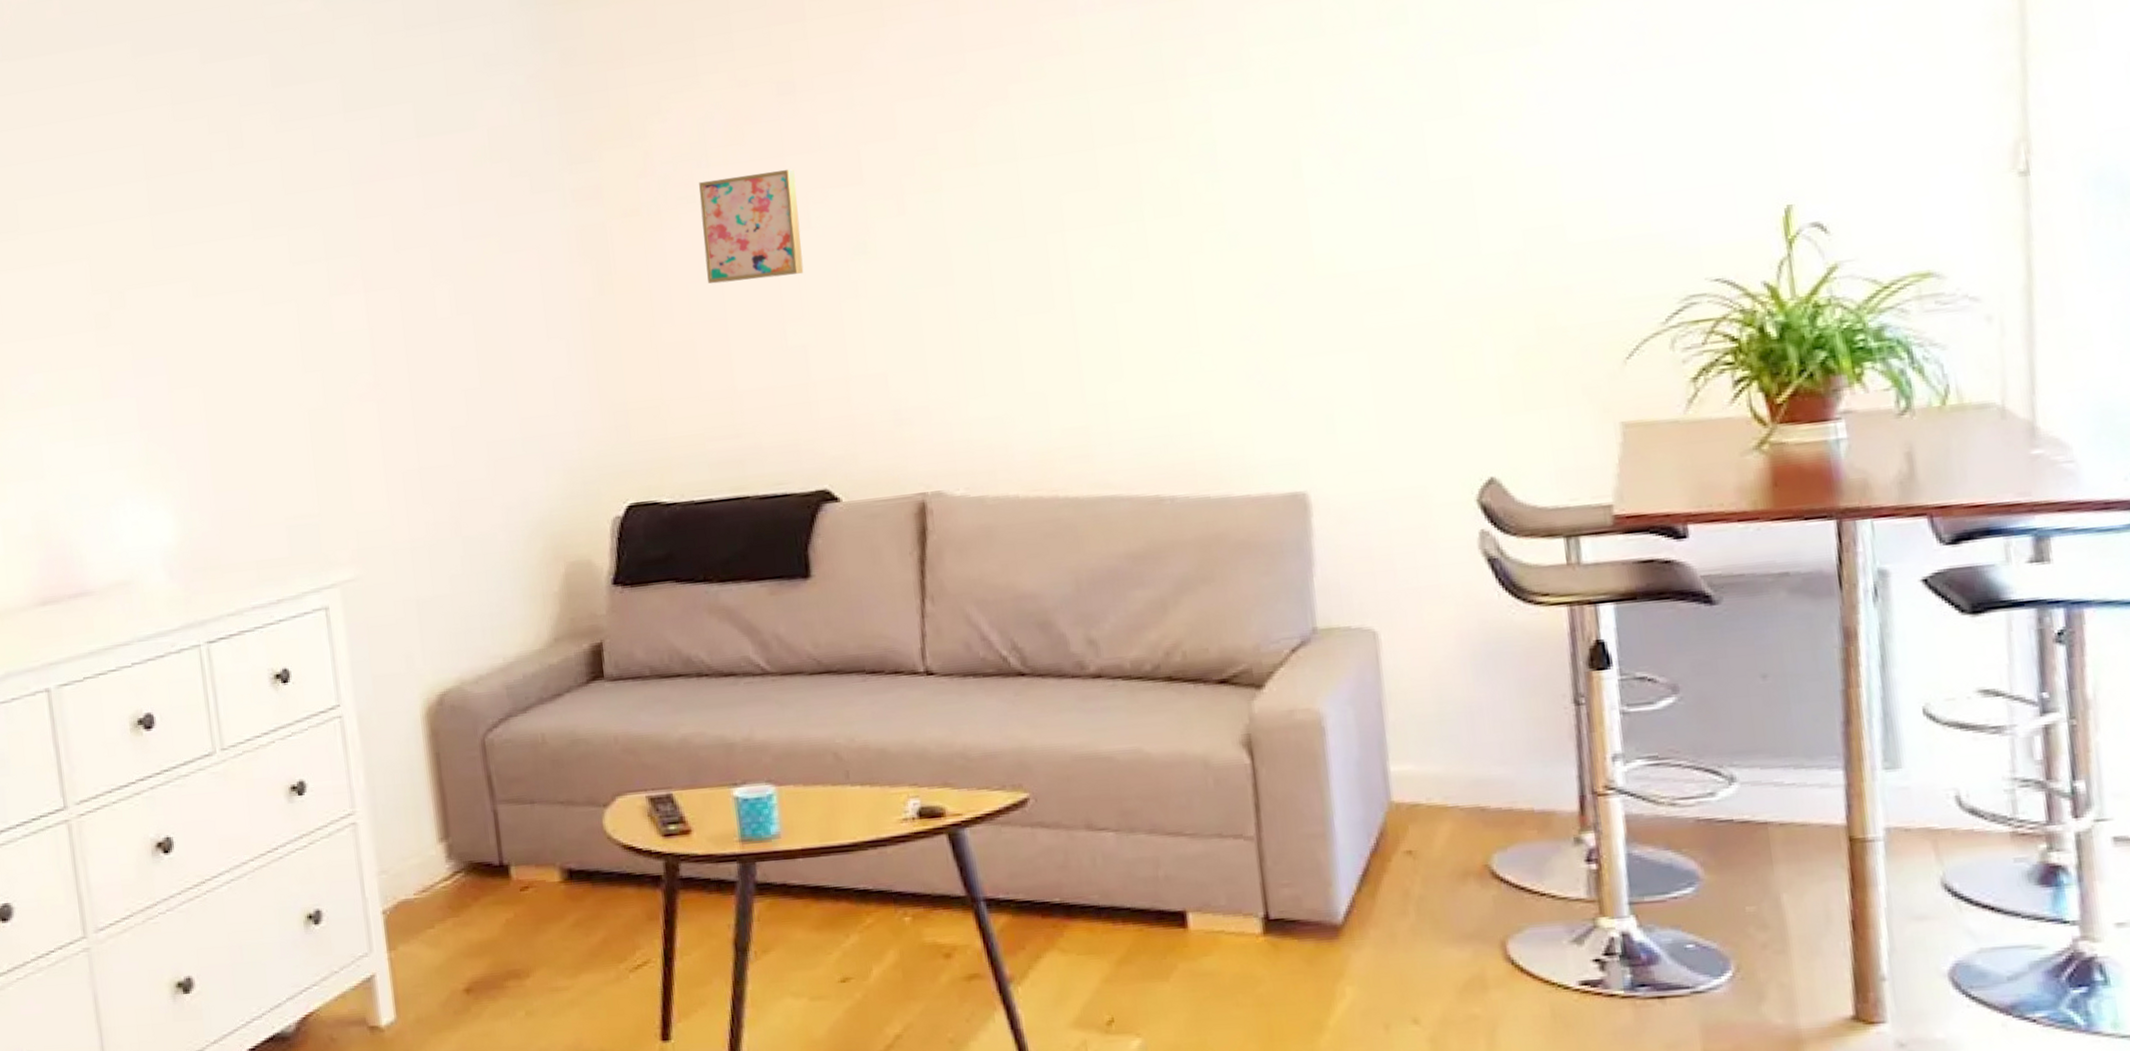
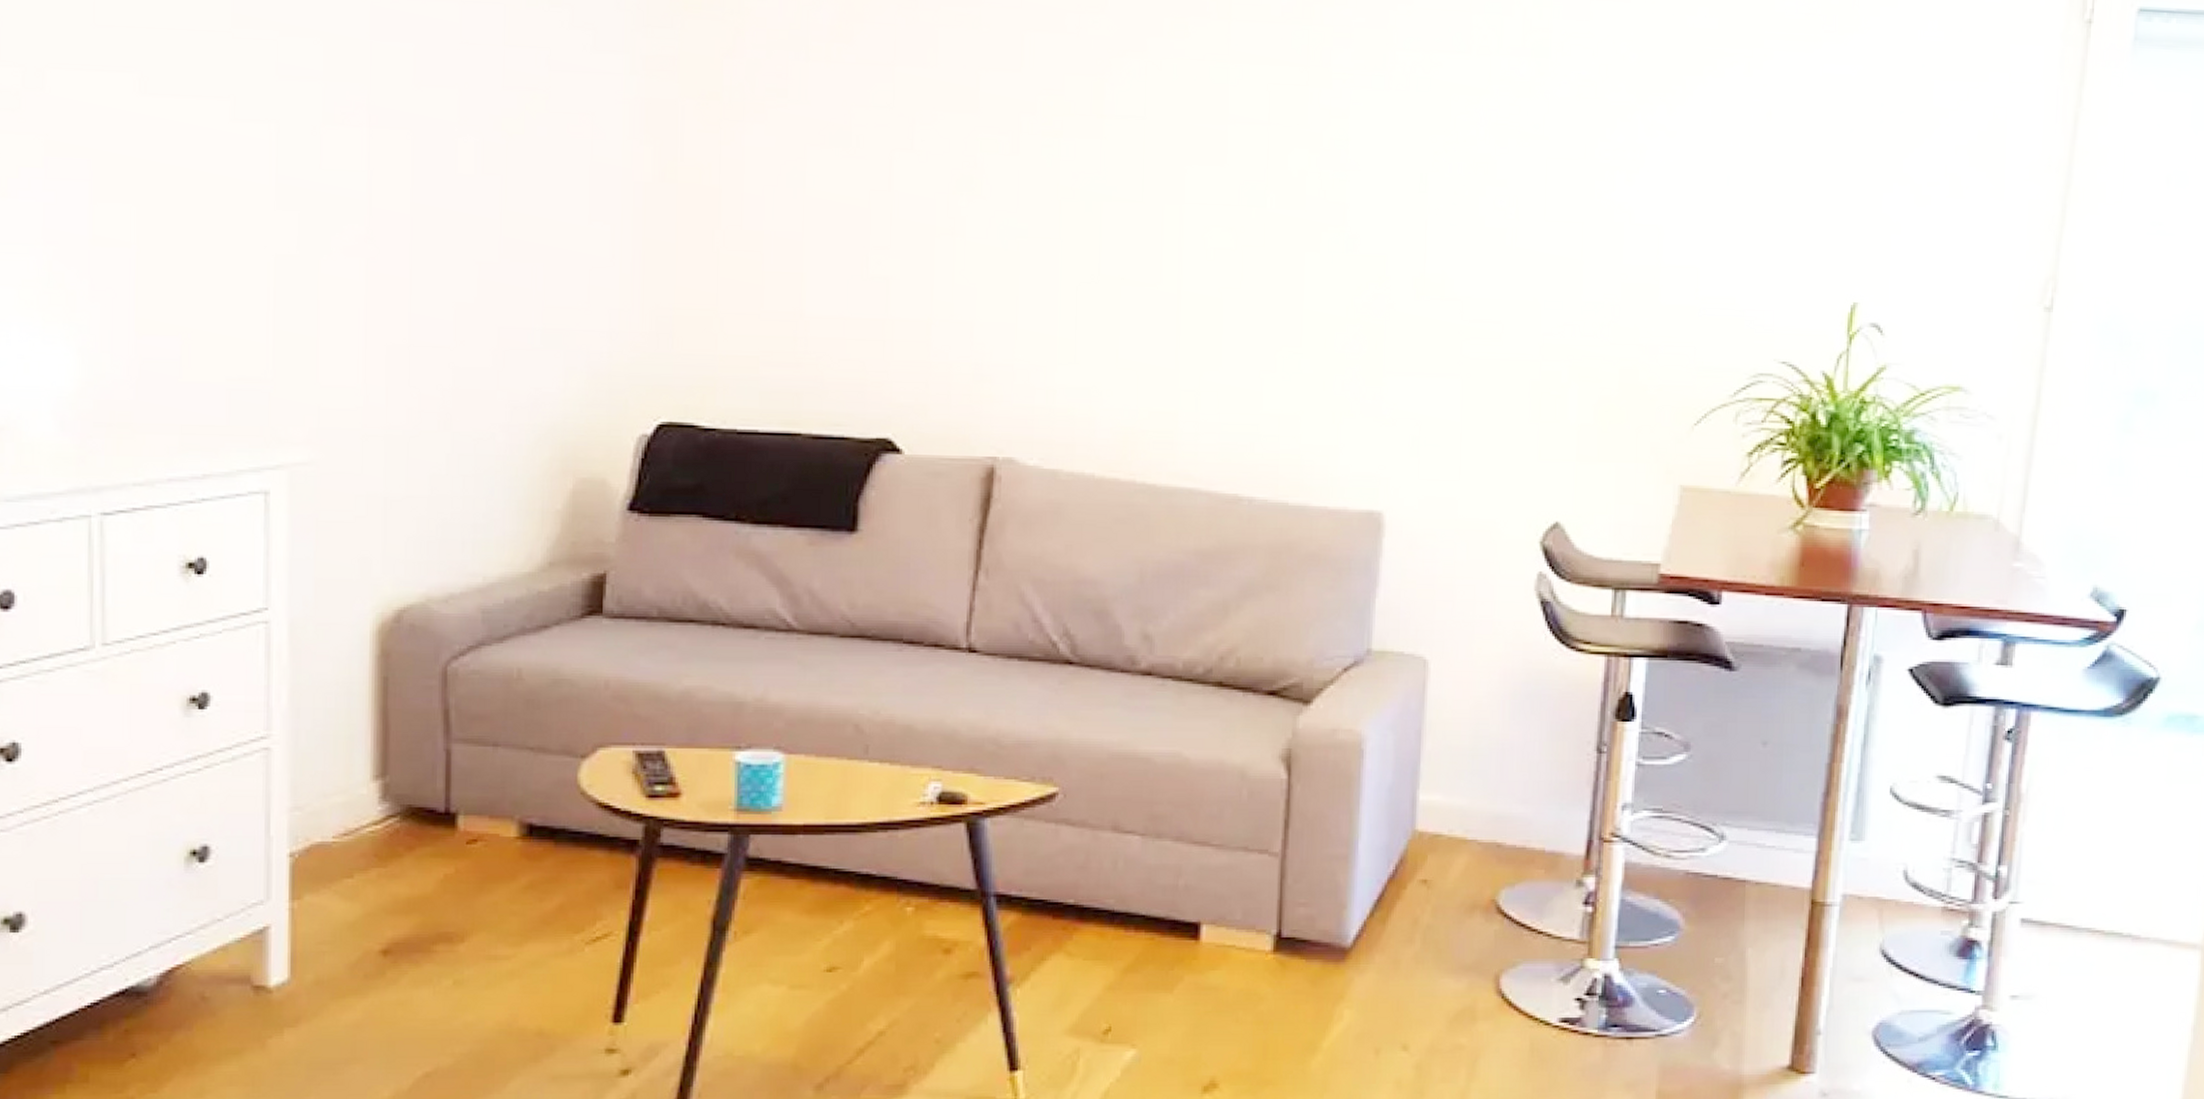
wall art: present [699,169,804,284] -> none [788,75,904,199]

